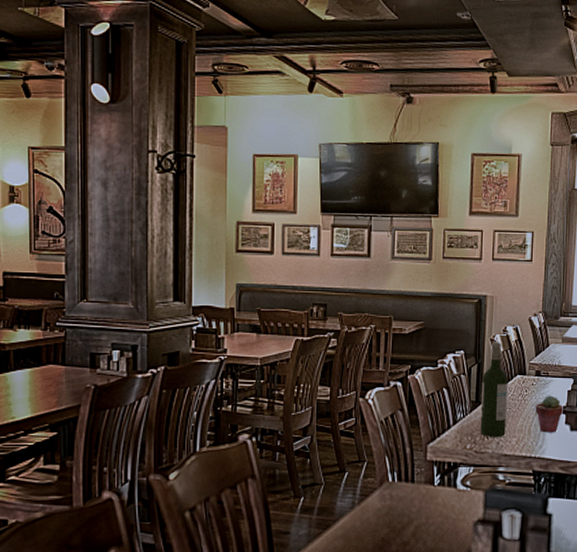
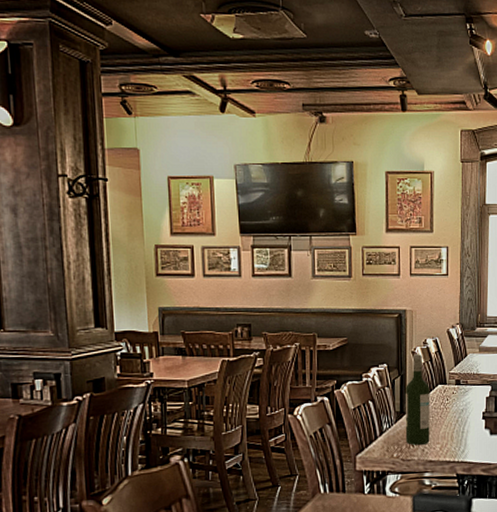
potted succulent: present [535,395,563,433] -> none [456,402,482,438]

